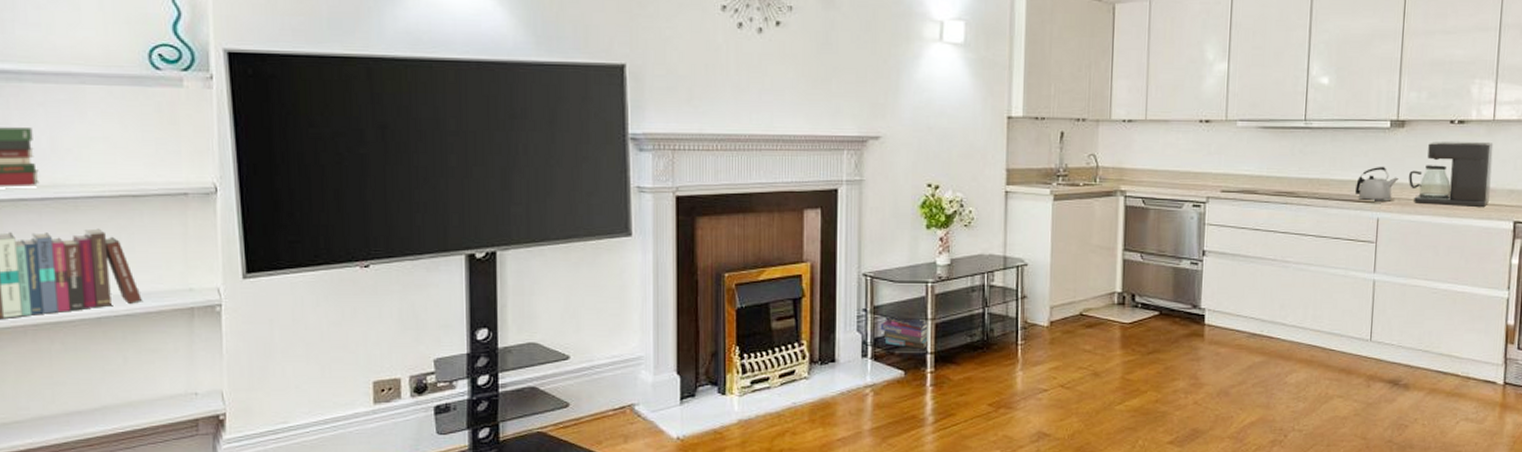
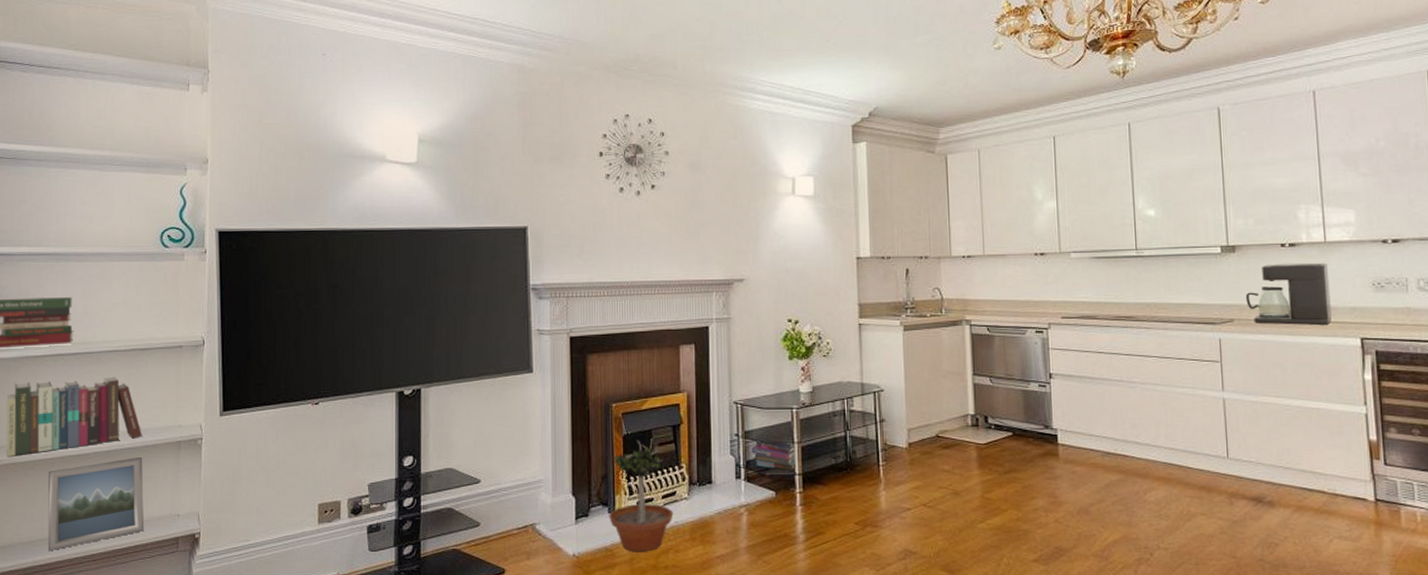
picture frame: none [18,326,153,435] -> present [47,457,145,552]
potted tree: none [718,312,791,435] -> present [609,438,674,552]
kettle: present [1355,166,1399,202] -> none [1194,289,1236,322]

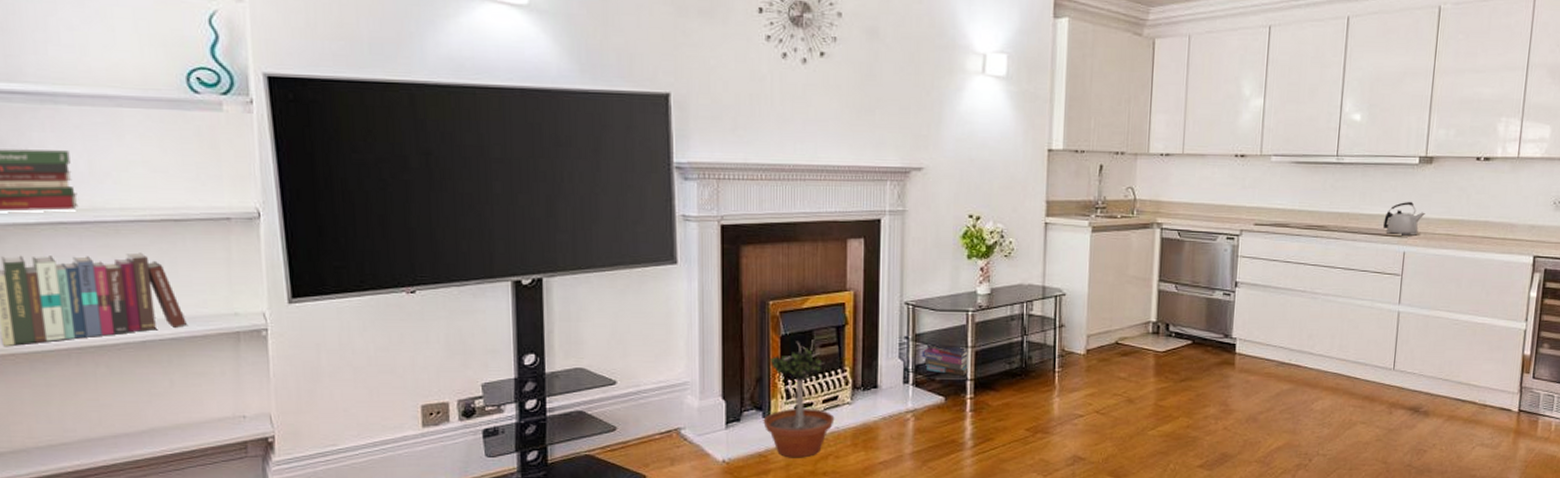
picture frame: present [47,457,145,552] -> none [63,350,202,457]
kettle: none [1194,289,1236,322] -> present [1383,201,1425,236]
coffee maker: present [1246,262,1332,326] -> none [1435,177,1517,243]

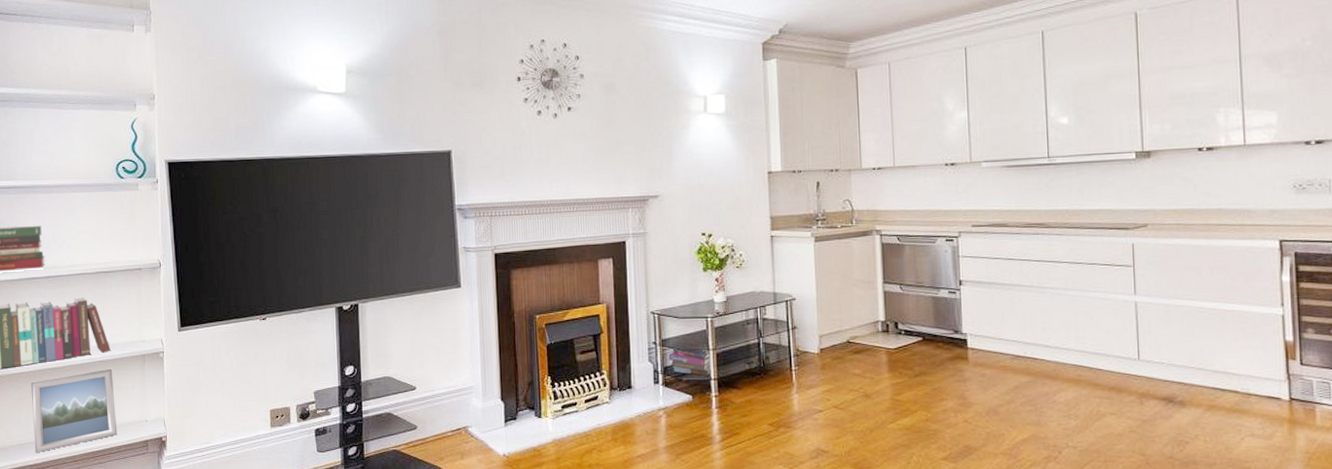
picture frame: none [63,350,202,457] -> present [30,369,118,453]
potted tree: present [763,339,835,458] -> none [535,347,596,452]
kettle: present [1383,201,1425,236] -> none [1106,194,1150,227]

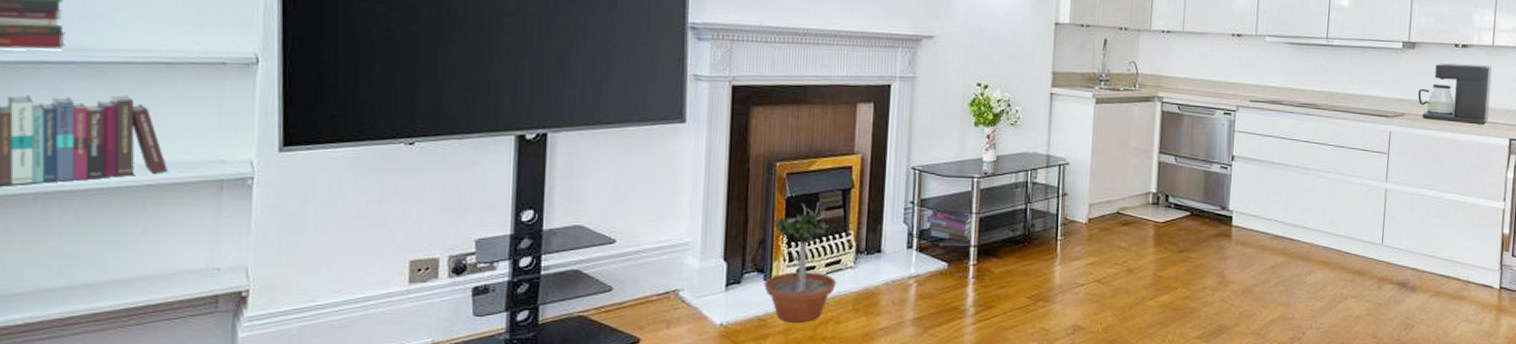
picture frame: present [30,369,118,453] -> none [26,197,170,309]
potted tree: none [535,347,596,452] -> present [764,202,837,323]
coffee maker: none [1161,165,1250,229] -> present [1418,63,1492,125]

